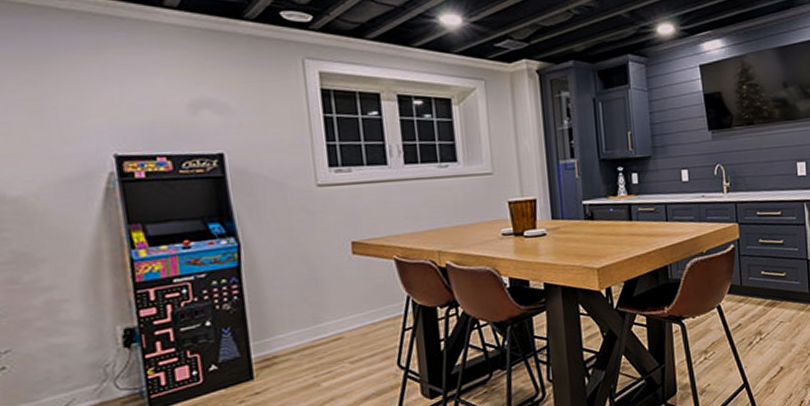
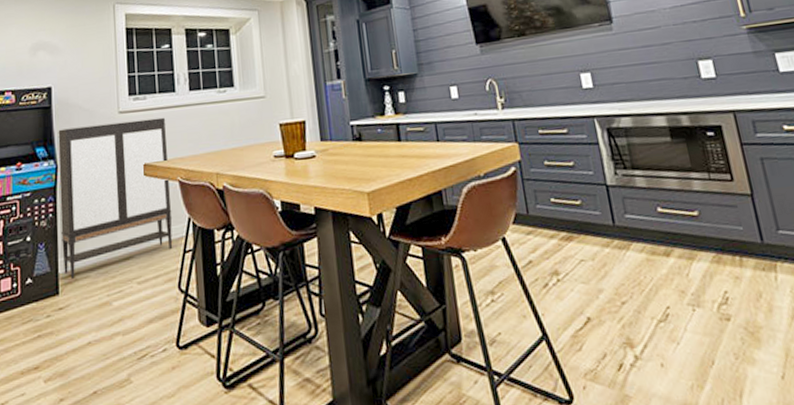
storage cabinet: none [237,192,390,364] -> present [58,117,173,280]

